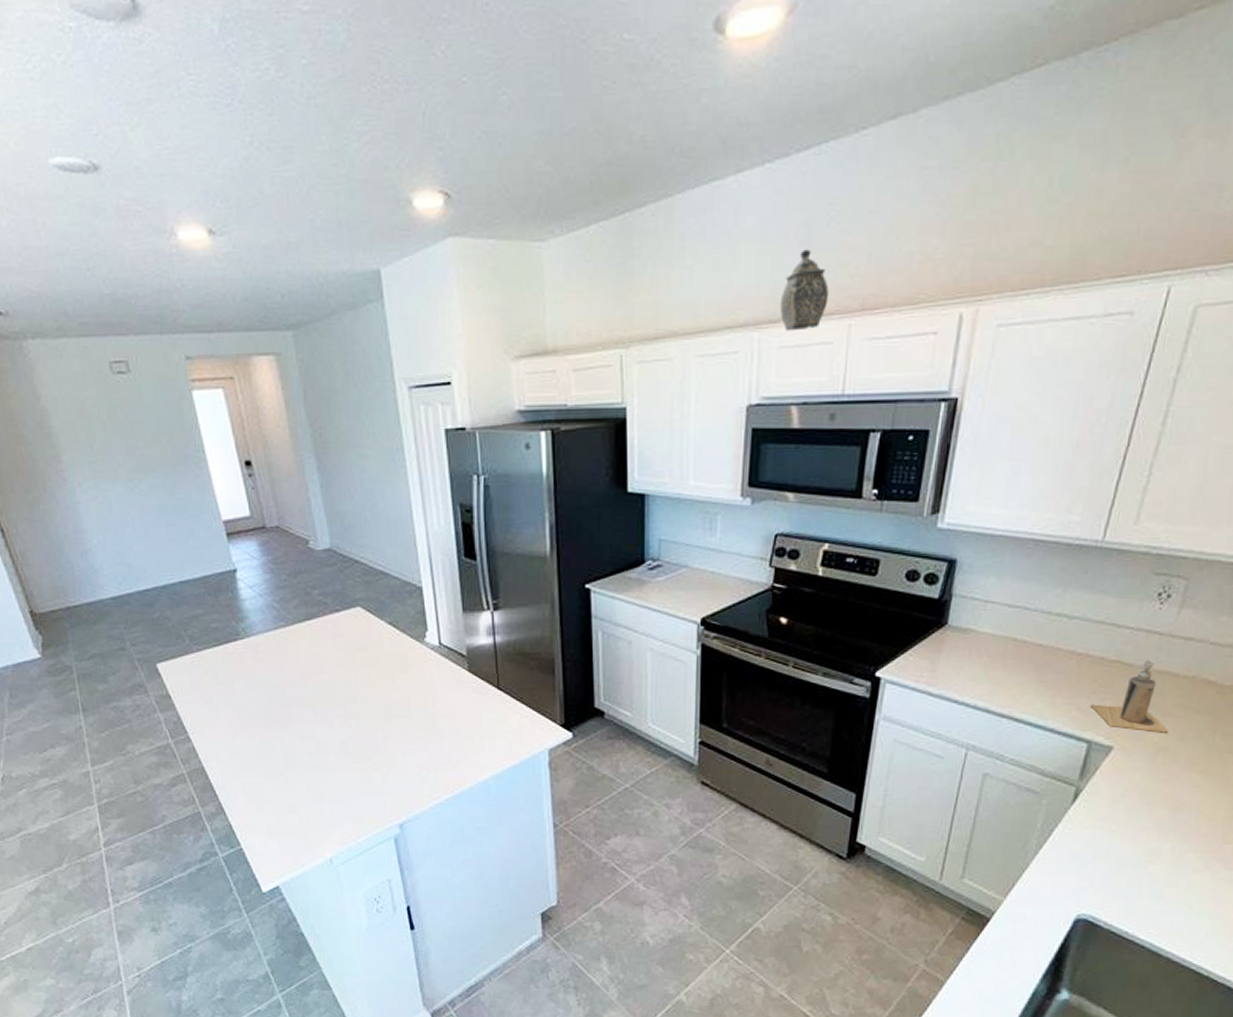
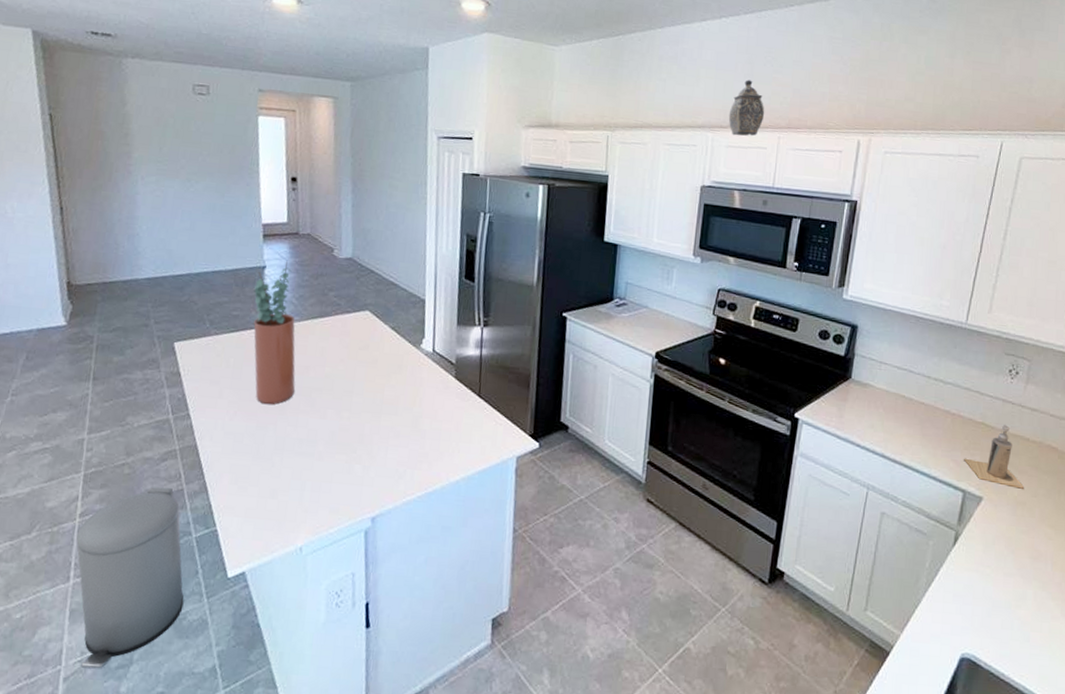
pedal bin: none [106,811,225,982] -> present [76,487,184,669]
vase: none [229,561,295,718] -> present [253,261,296,404]

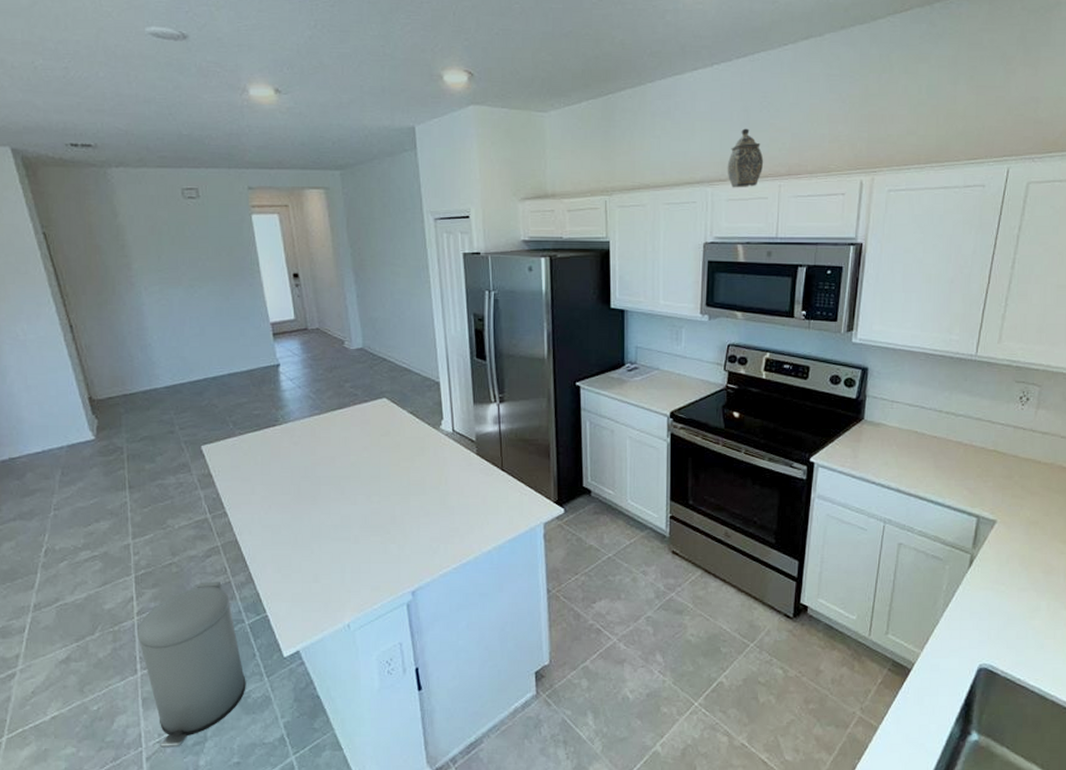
vase: present [253,261,296,404] -> none [272,357,324,495]
soap dispenser: present [964,424,1024,489] -> none [977,449,1036,509]

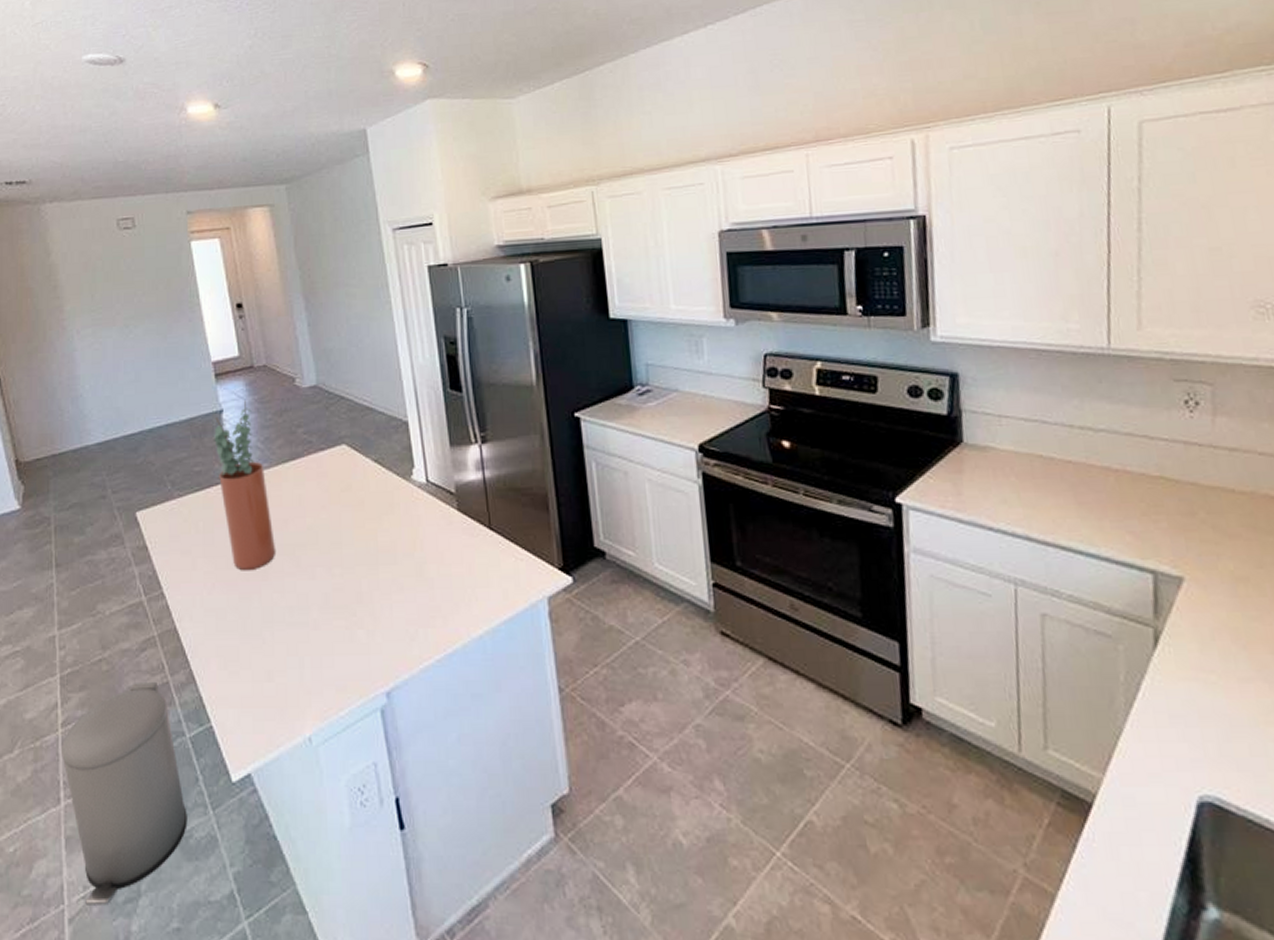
vase: none [272,357,324,495] -> present [214,400,277,570]
decorative jar: present [727,128,764,188] -> none [737,92,784,163]

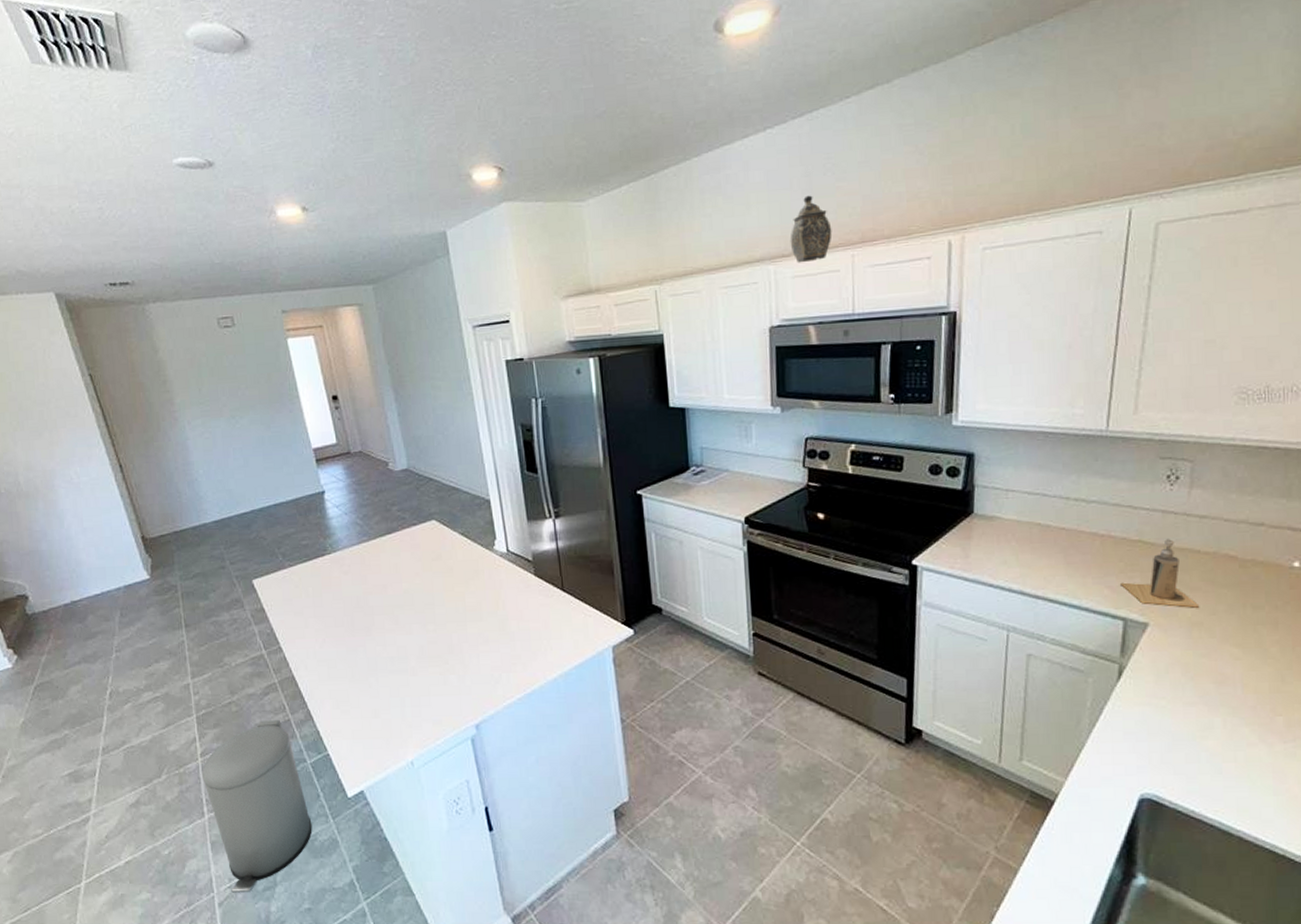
vase: present [214,400,277,570] -> none [318,482,378,627]
decorative jar: none [737,92,784,163] -> present [790,195,832,263]
soap dispenser: none [1144,474,1241,559] -> present [1121,538,1198,608]

